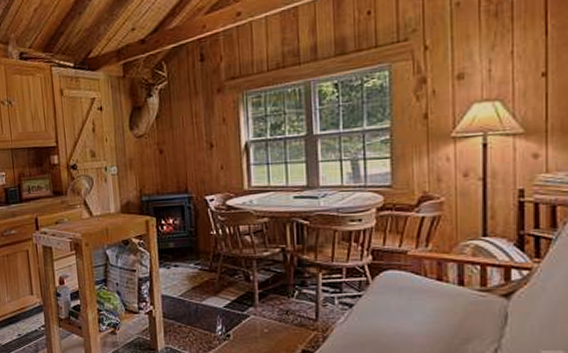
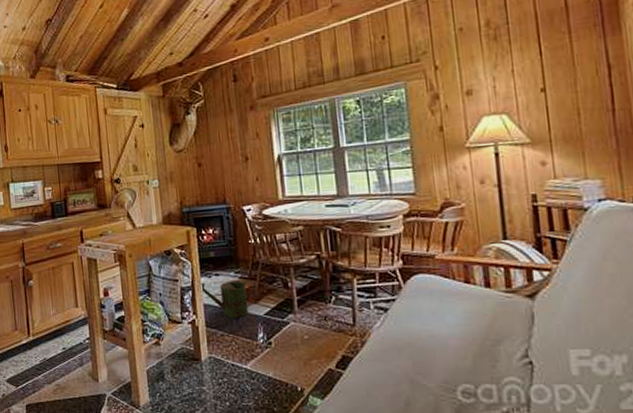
watering can: none [158,272,217,310] -> present [200,280,257,319]

